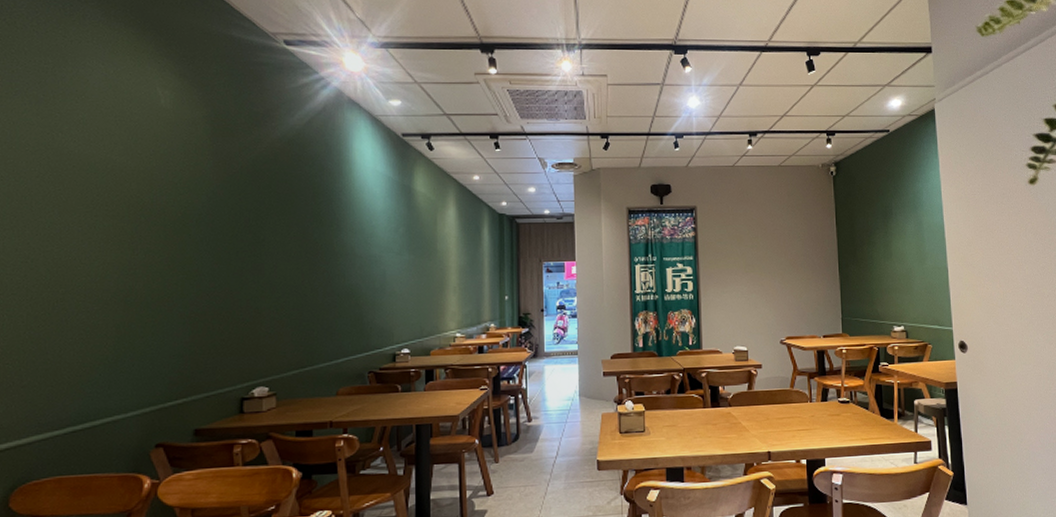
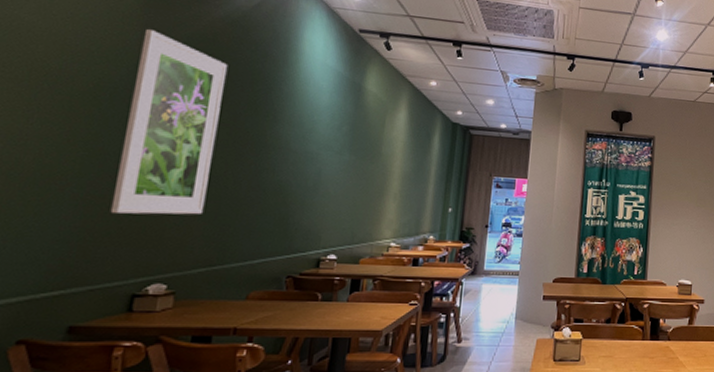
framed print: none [212,157,291,327] -> present [110,29,228,215]

